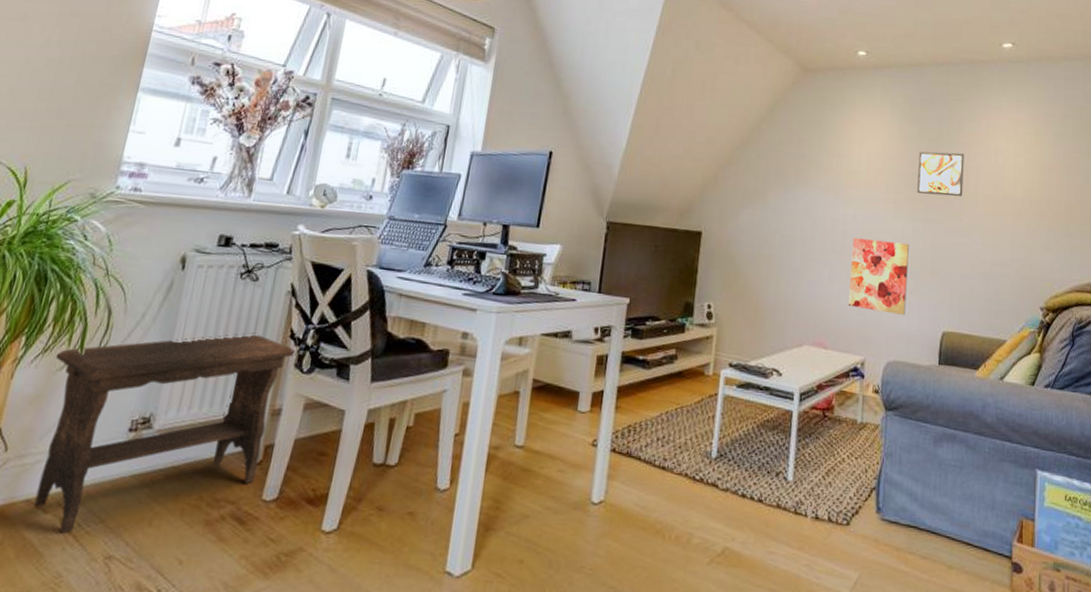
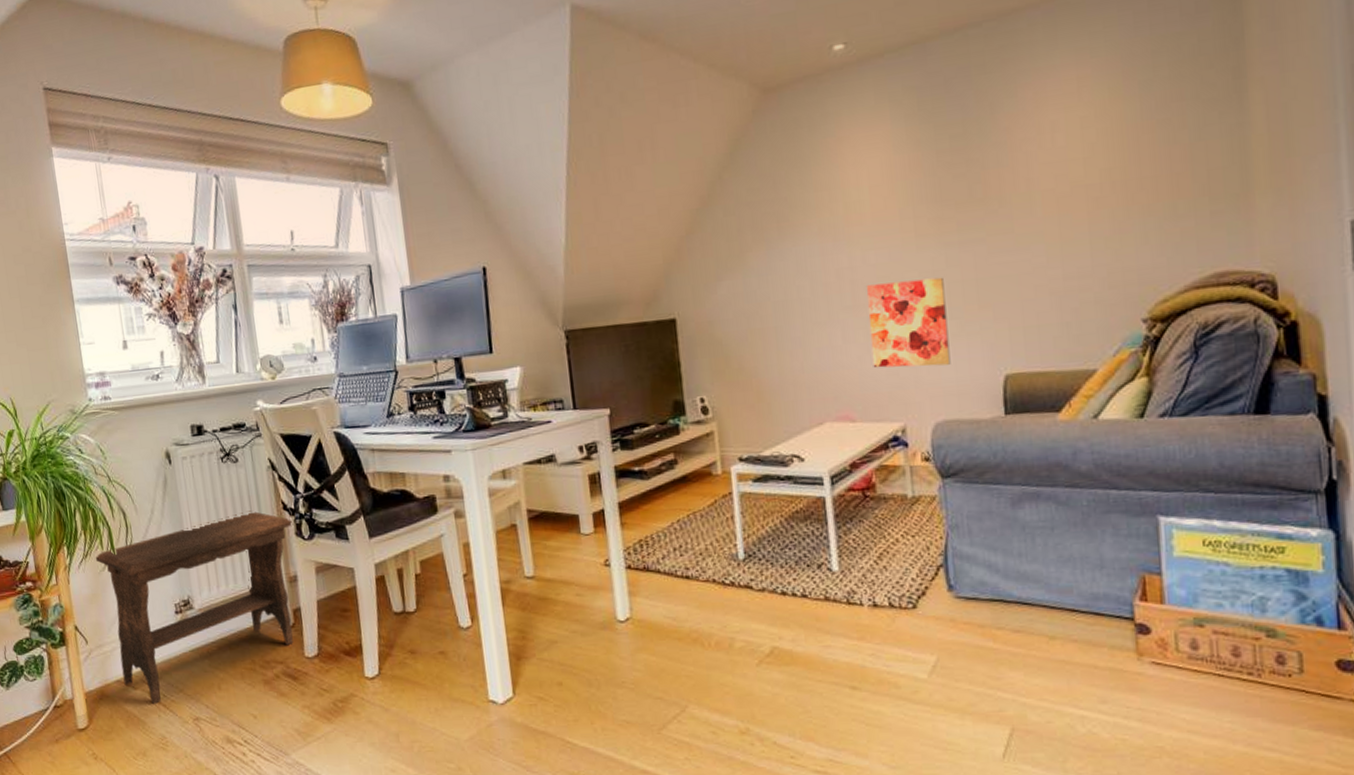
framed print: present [917,151,965,196] -> none [939,144,1010,210]

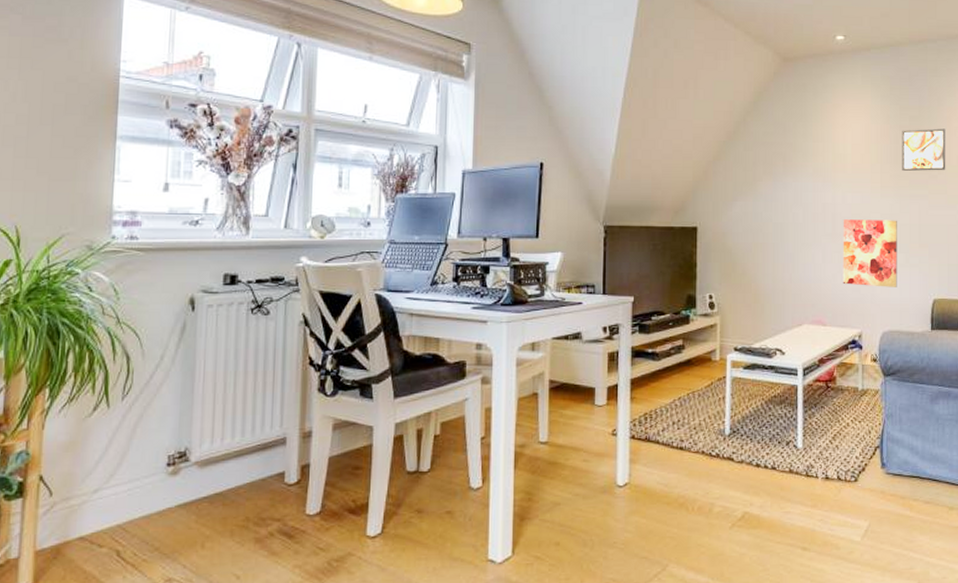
footstool: present [95,510,294,705] -> none [82,364,318,565]
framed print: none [939,144,1010,210] -> present [902,128,946,171]

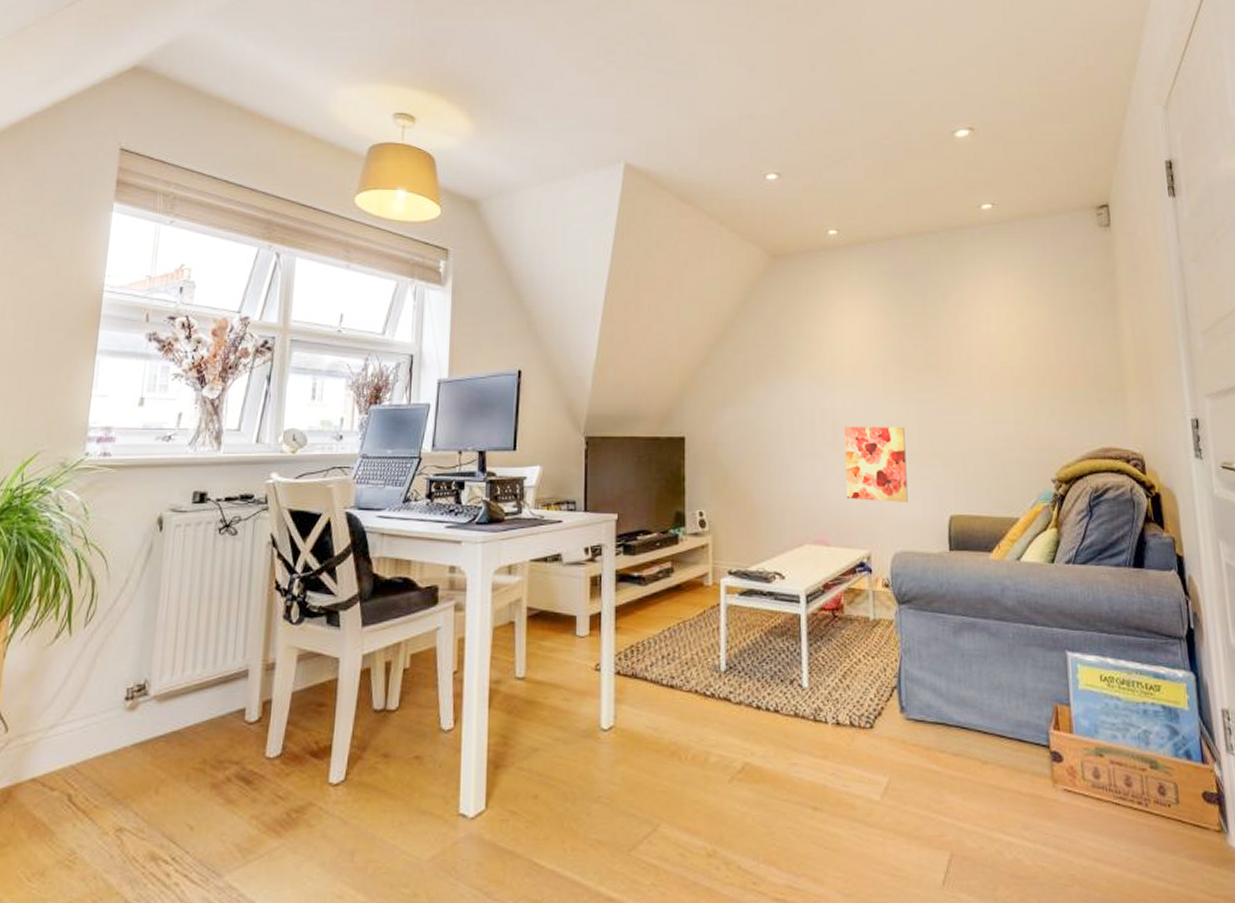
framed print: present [902,128,946,171] -> none [905,326,956,372]

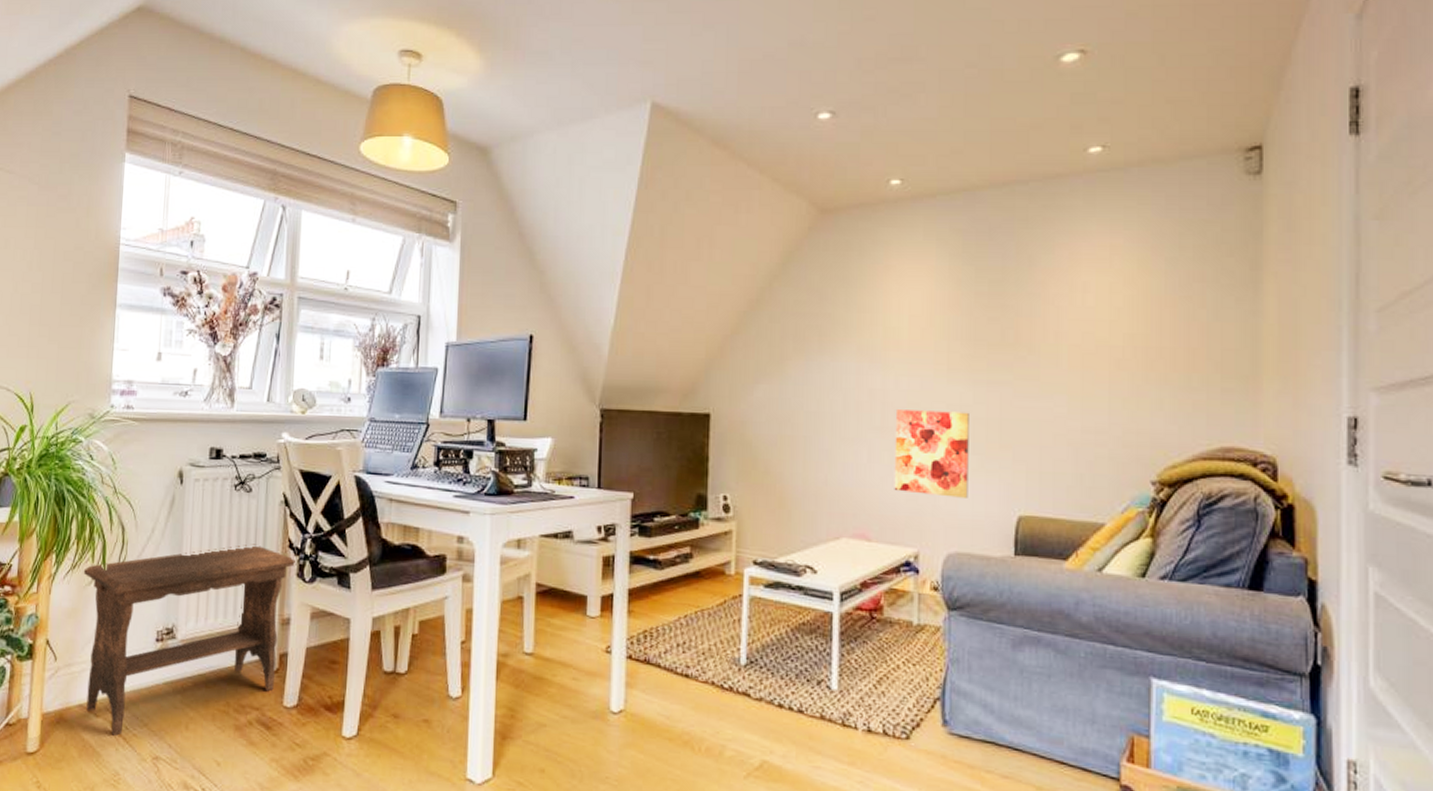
footstool: none [40,588,284,811] -> present [83,544,297,737]

